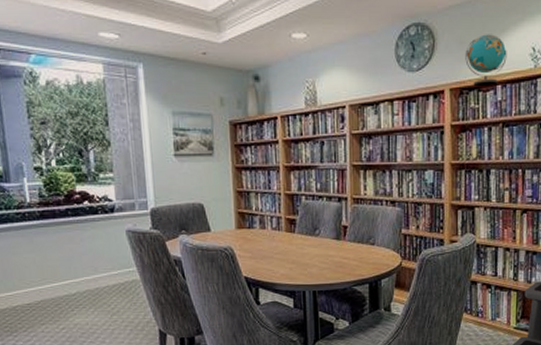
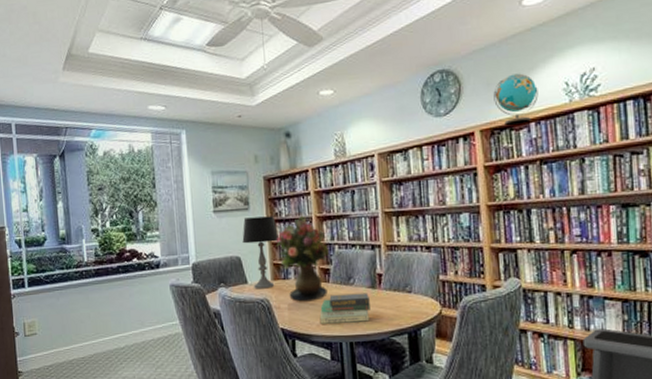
table lamp: none [205,163,244,238] -> present [242,216,278,289]
bouquet: none [241,164,295,252] -> present [276,215,329,303]
books: none [284,244,334,273] -> present [319,293,370,324]

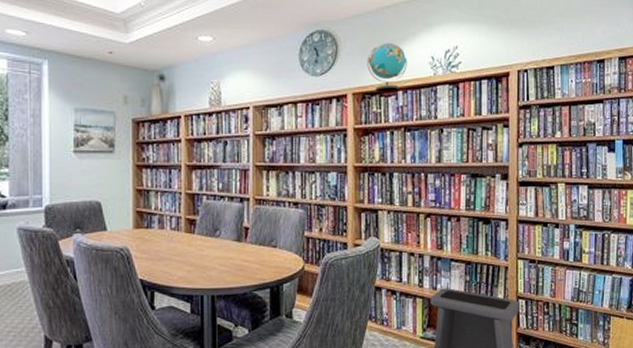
table lamp: present [242,216,278,289] -> none [104,161,144,237]
bouquet: present [276,215,329,303] -> none [141,162,196,254]
books: present [319,293,370,324] -> none [182,246,235,276]

